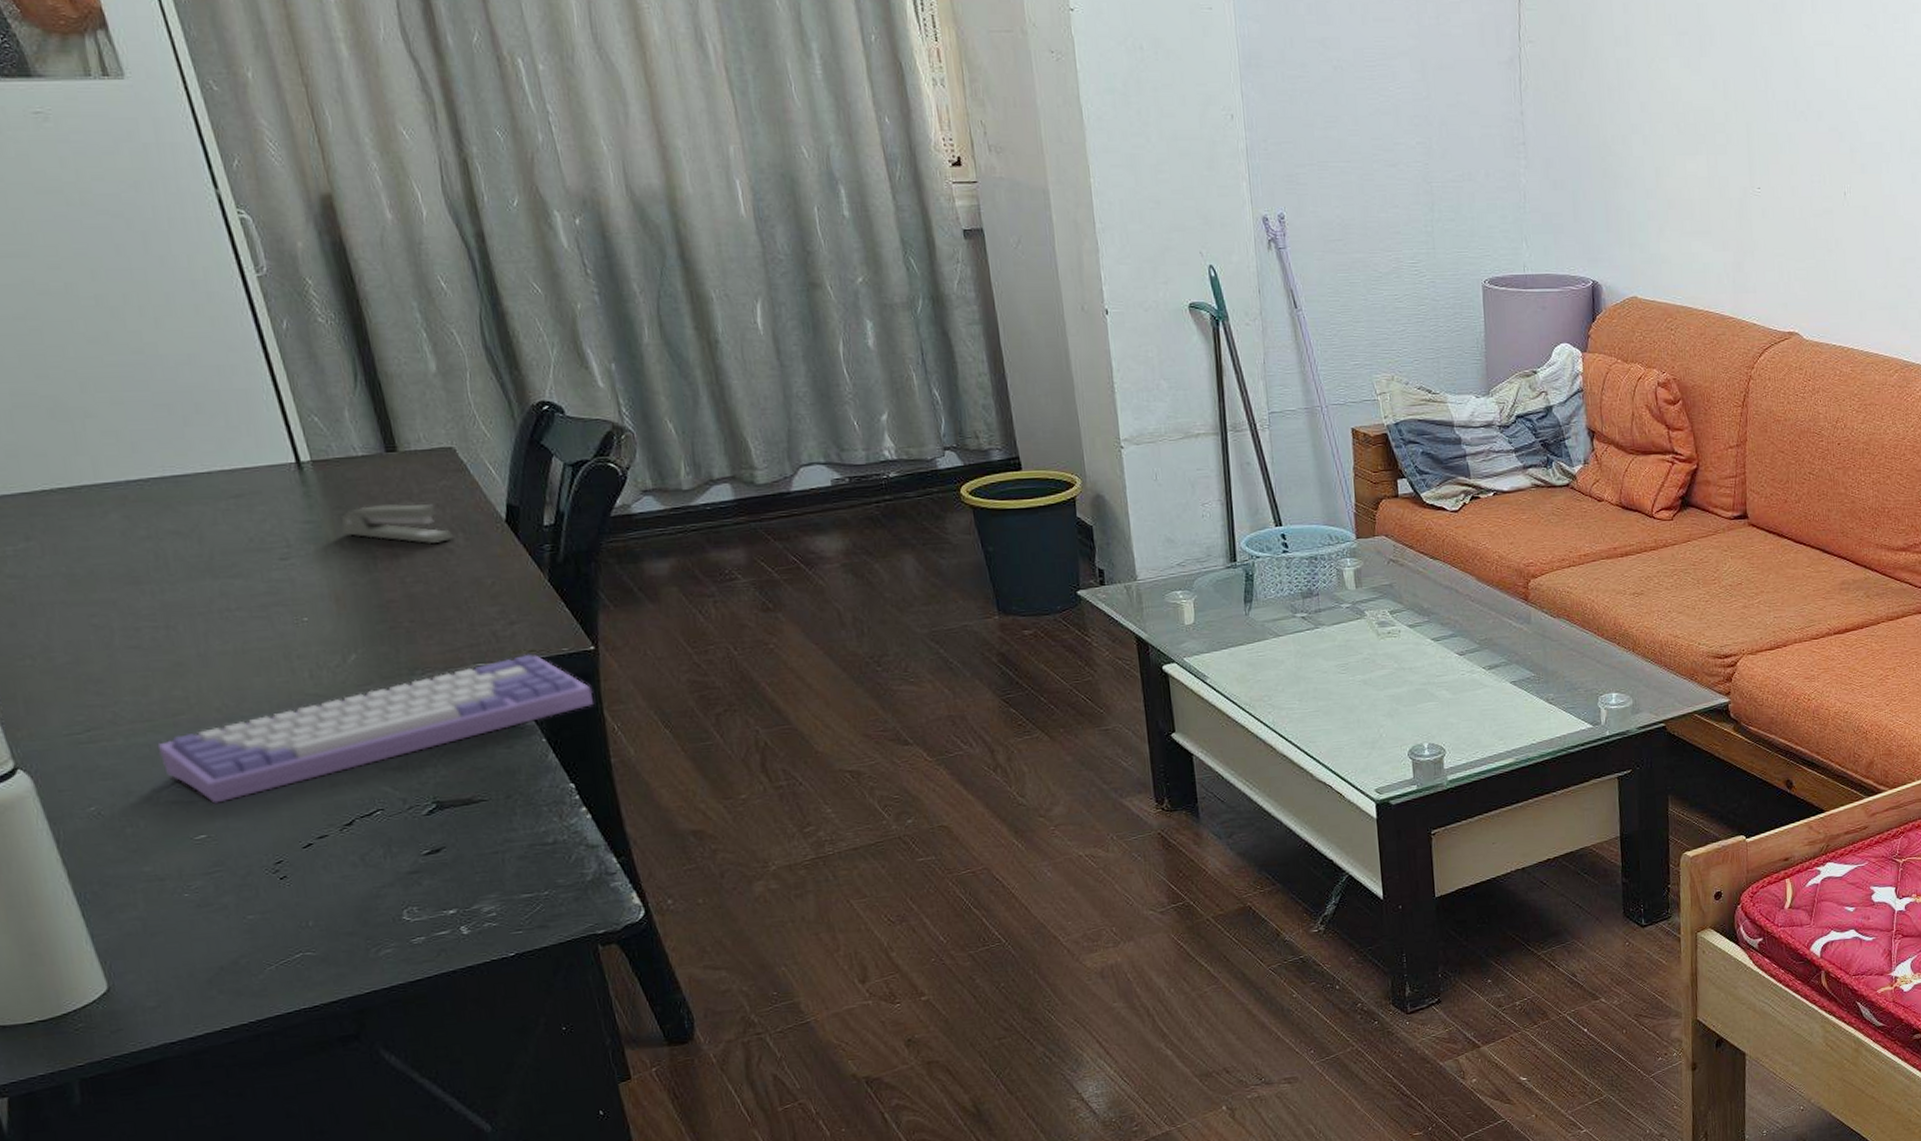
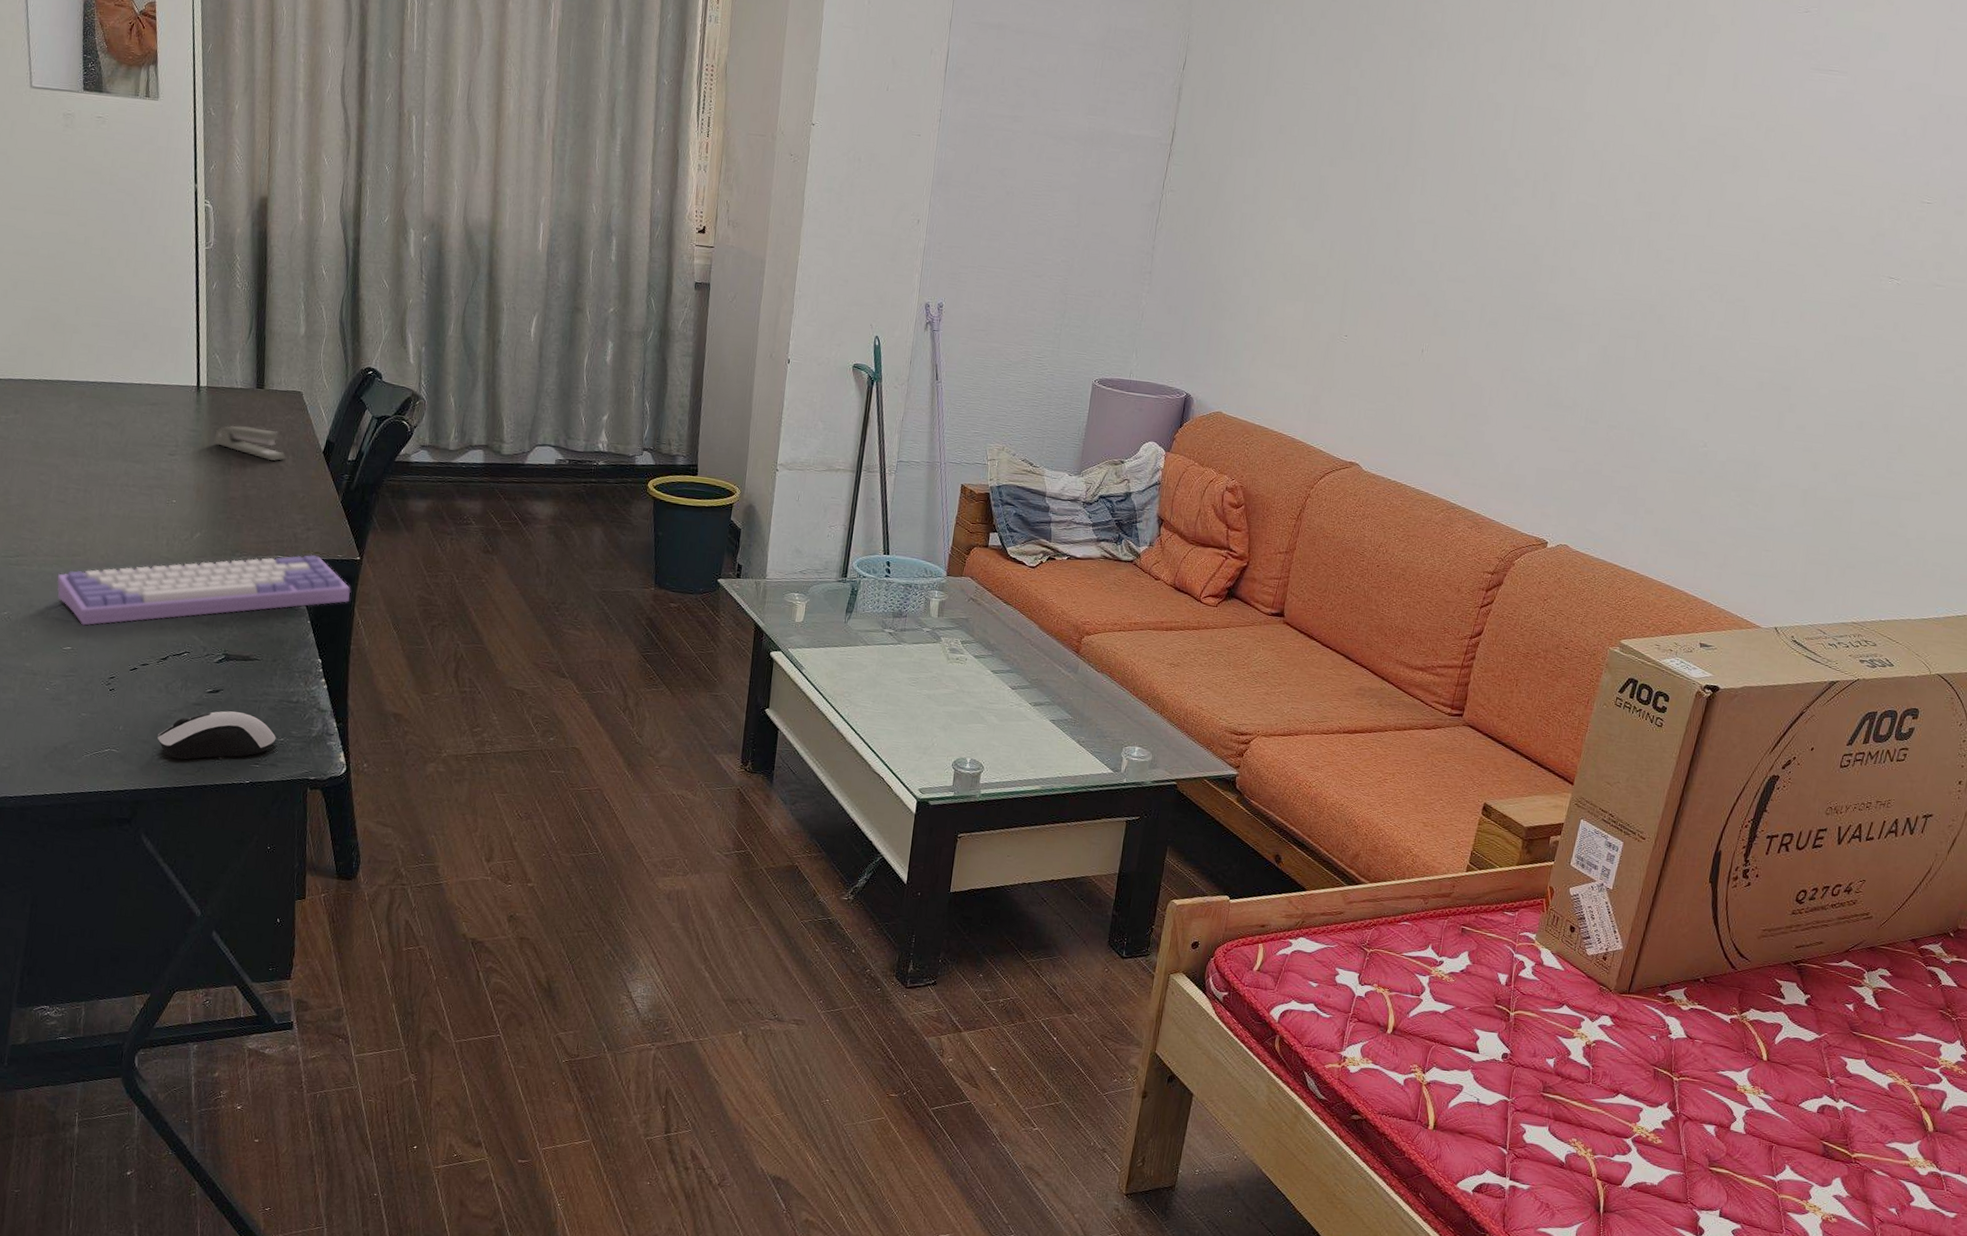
computer mouse: none [367,870,538,946] -> present [157,711,276,760]

